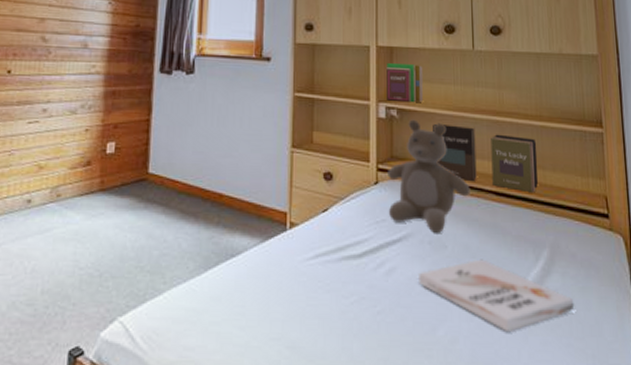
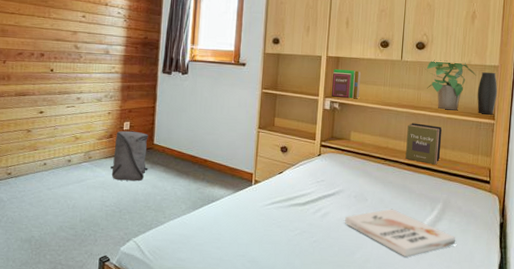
backpack: none [87,154,141,229] -> present [111,130,148,182]
teddy bear: present [387,119,471,233] -> none [327,110,389,190]
books: present [433,123,477,182] -> none [365,114,397,156]
potted plant: none [505,48,571,116] -> present [425,60,476,111]
vase: none [575,64,602,121] -> present [477,72,498,115]

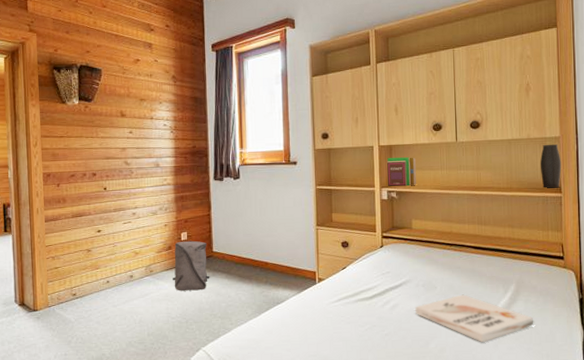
books: present [405,123,442,165] -> none [470,204,508,245]
potted plant: present [425,60,476,111] -> none [482,137,537,188]

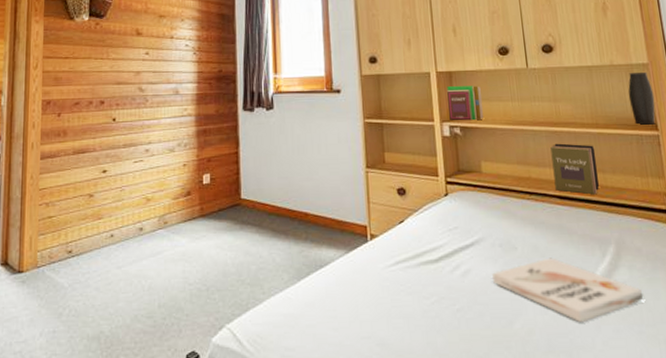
backpack: present [173,240,210,291] -> none [191,184,237,249]
books: none [470,204,508,245] -> present [550,143,600,195]

